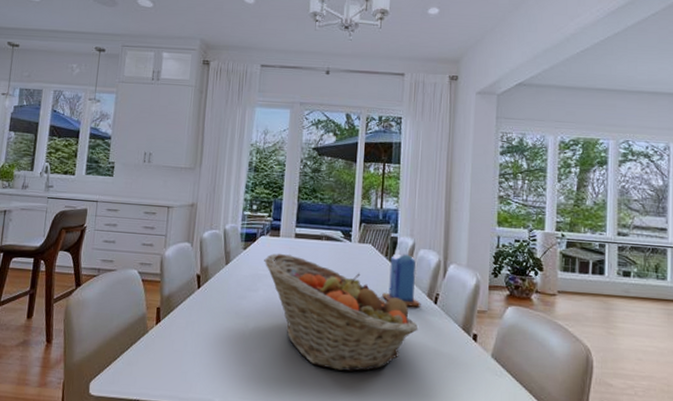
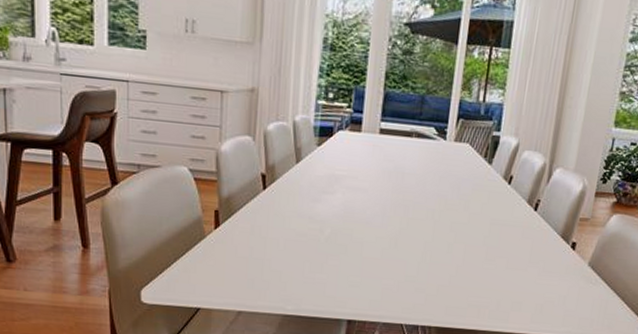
fruit basket: present [264,253,419,372] -> none [342,151,515,279]
candle: present [382,248,421,307] -> none [477,149,520,214]

